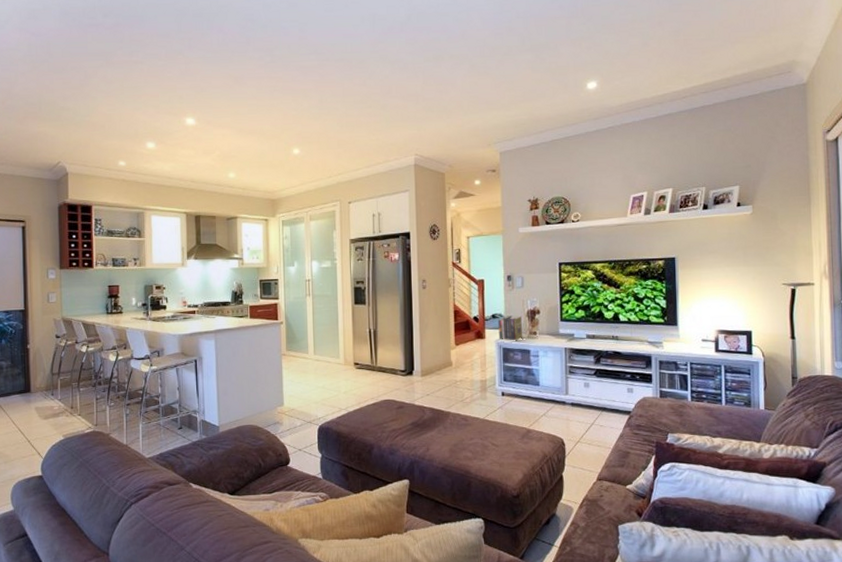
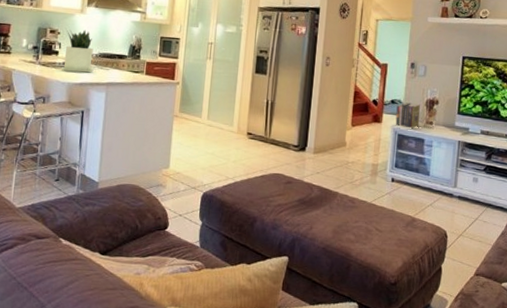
planter: none [170,282,201,325] -> present [61,30,94,73]

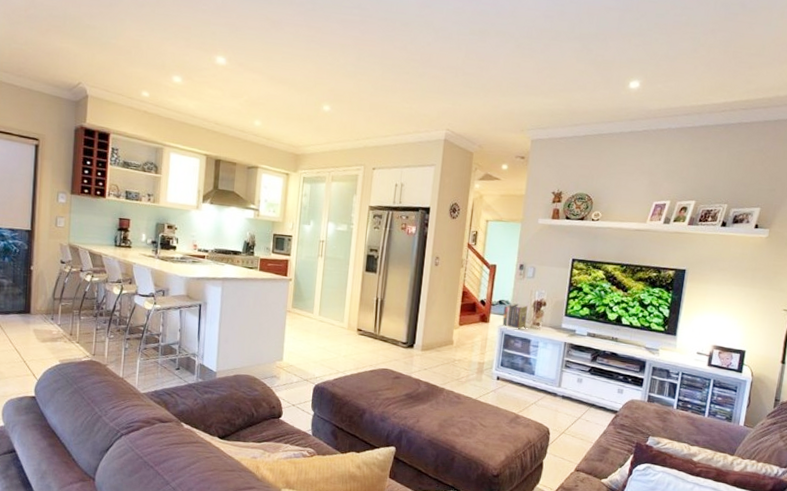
planter: present [61,30,94,73] -> none [178,225,210,268]

